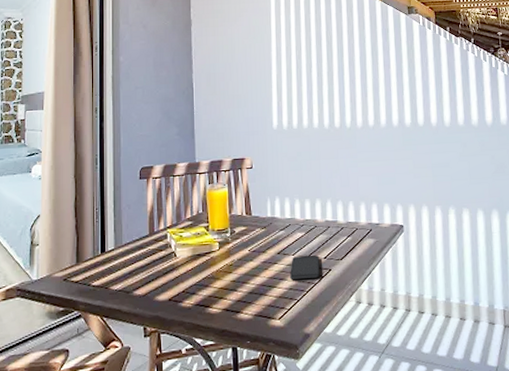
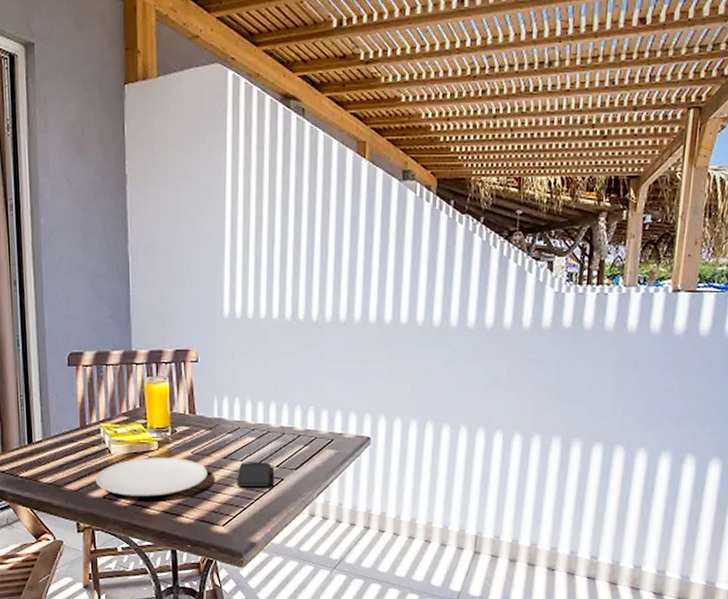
plate: none [161,257,264,297] -> present [95,458,208,497]

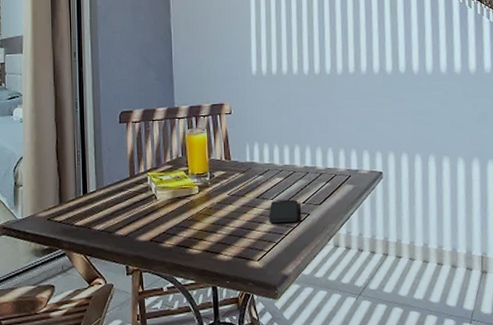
plate: present [95,458,208,497] -> none [143,200,243,238]

